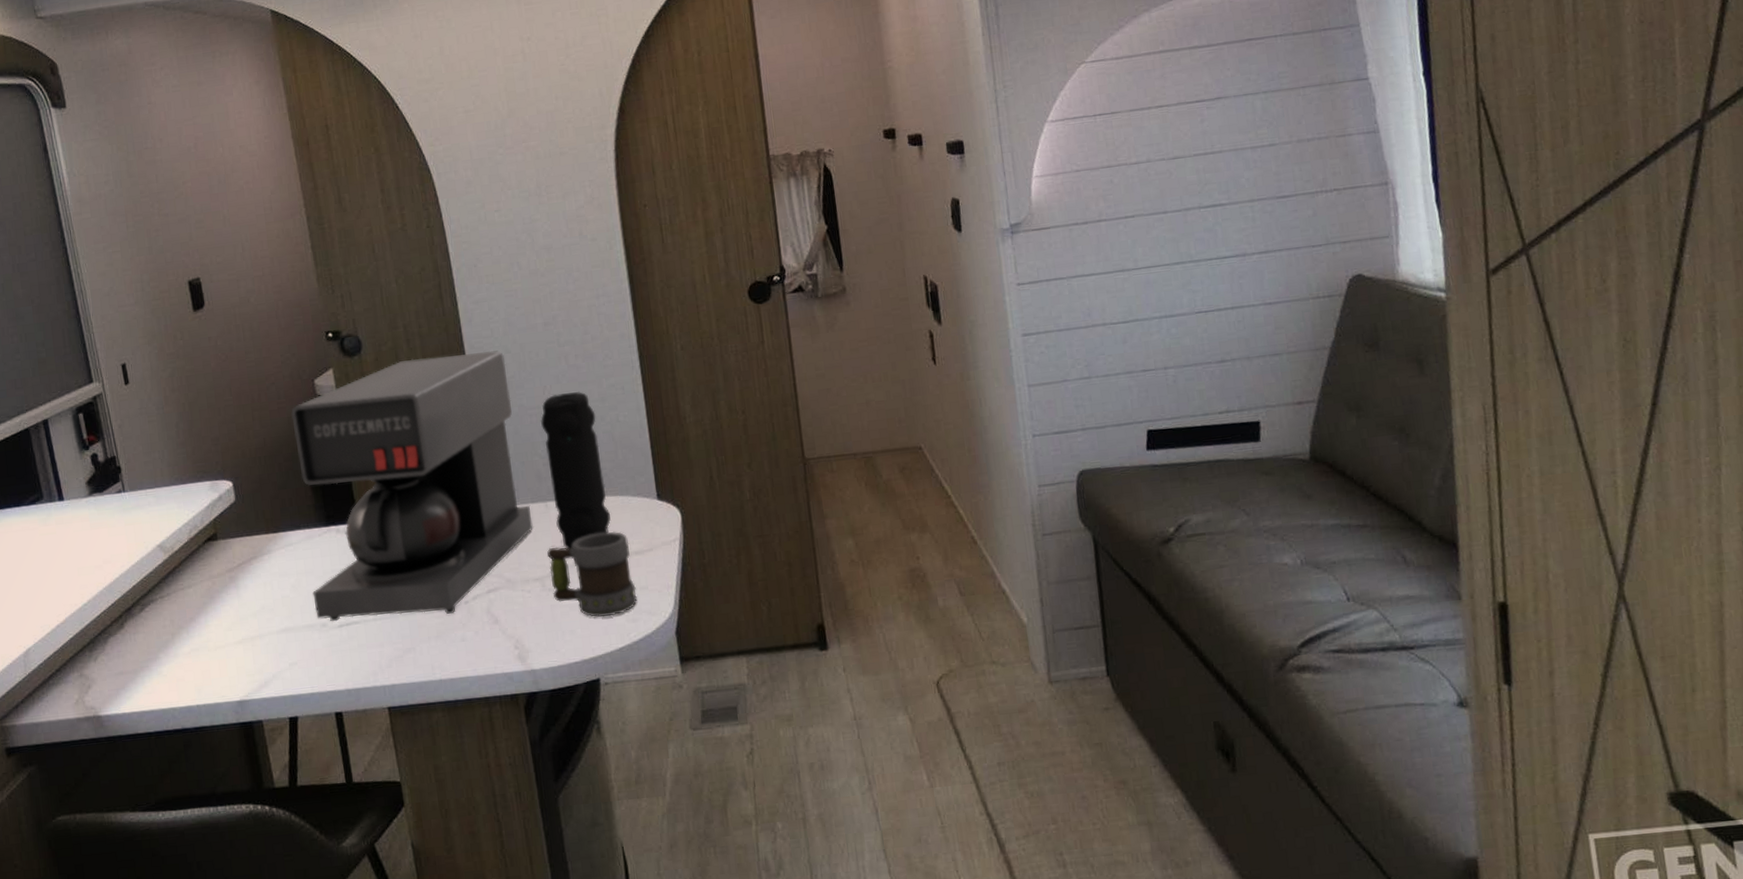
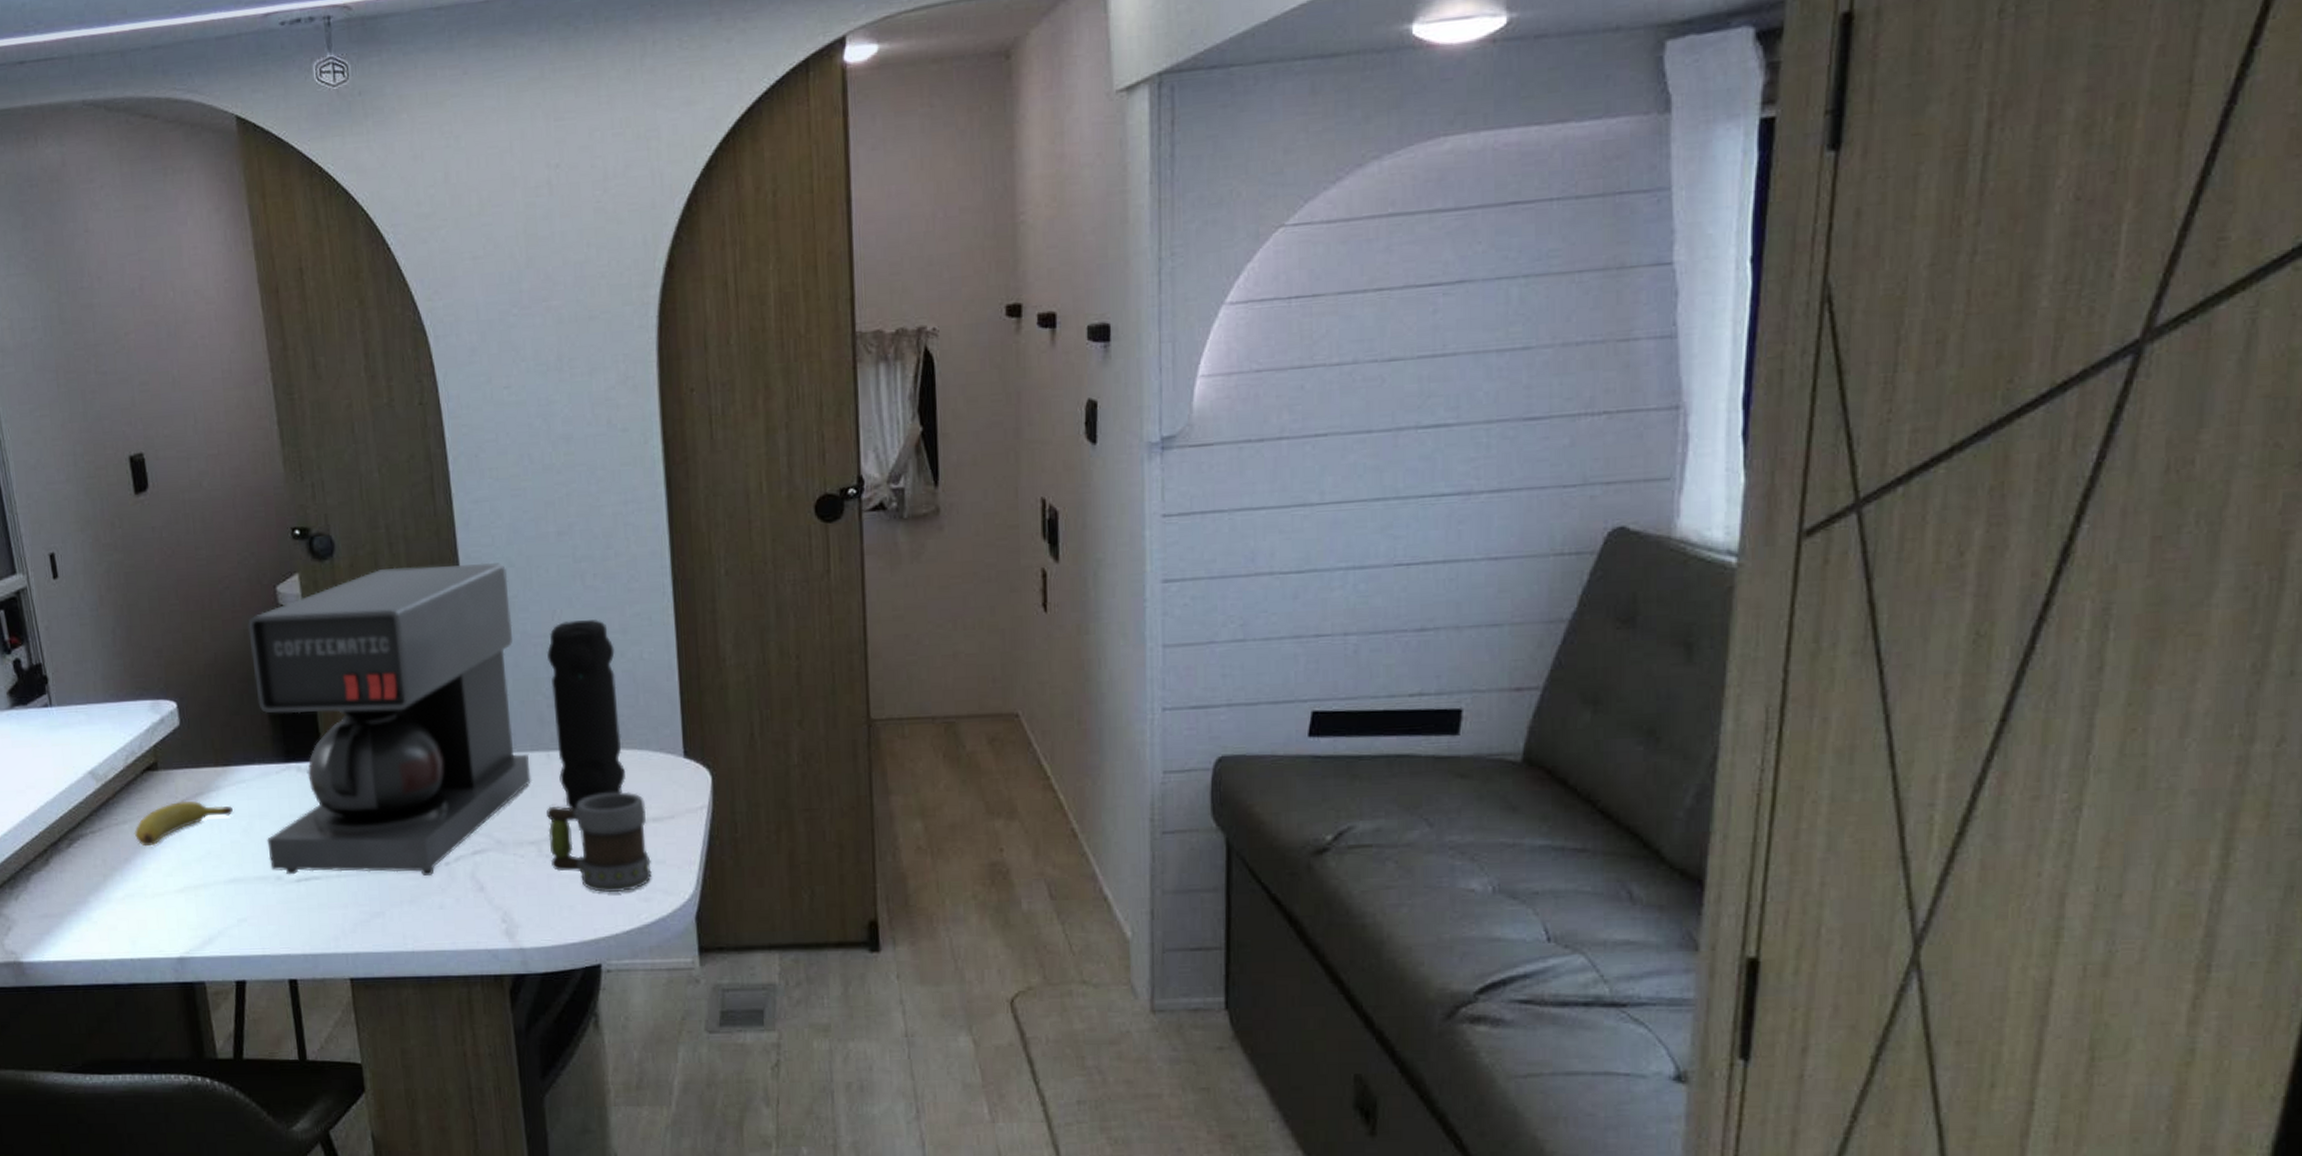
banana: none [197,564,283,607] -> present [134,801,233,847]

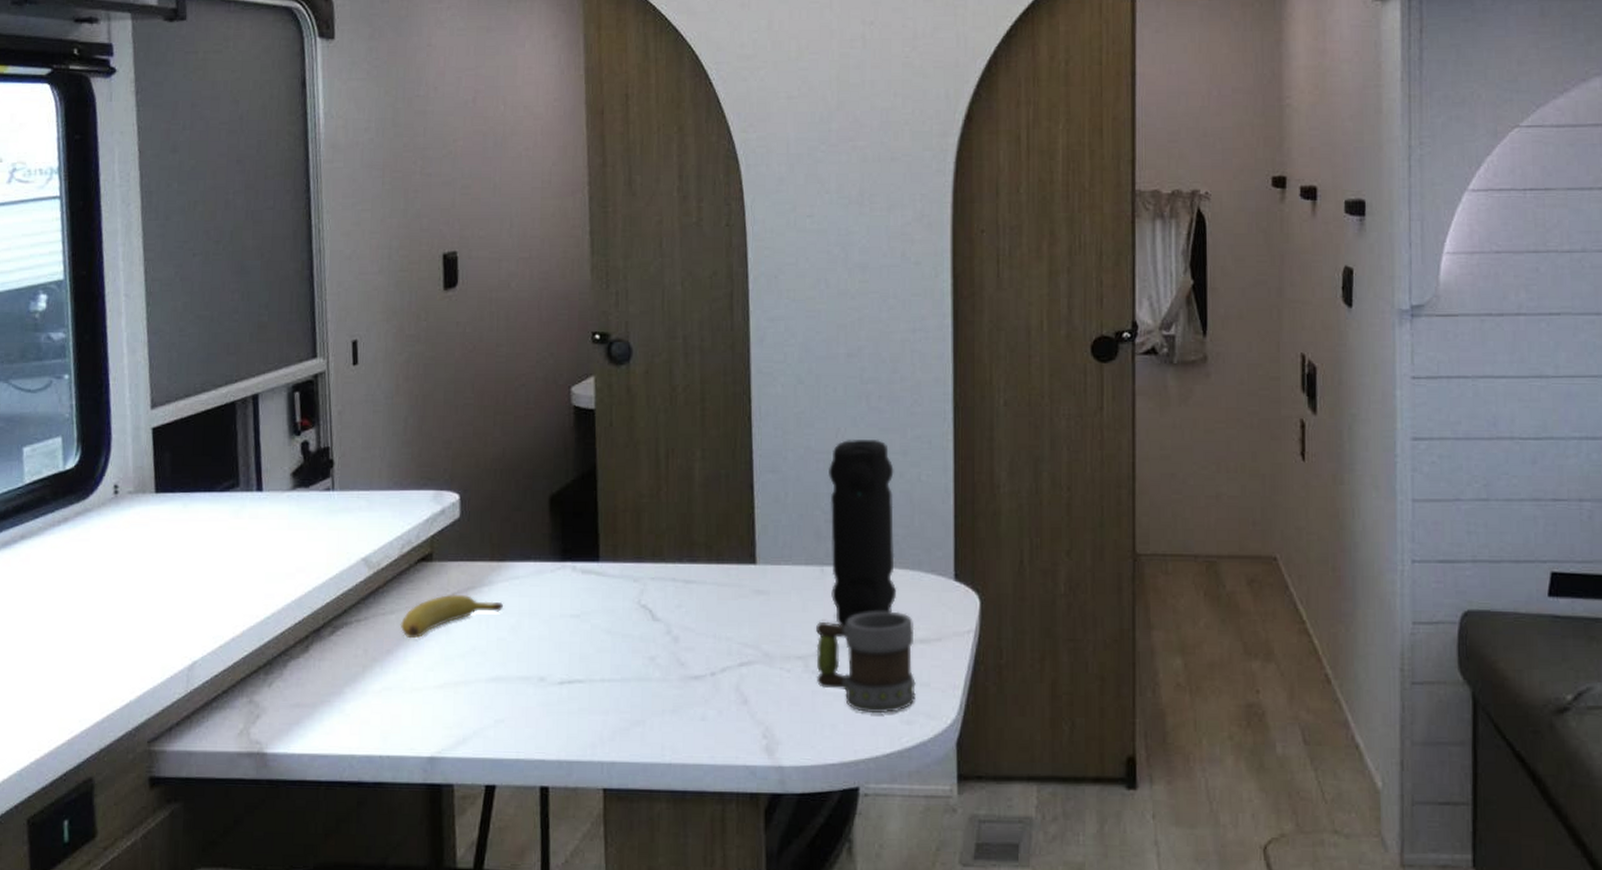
coffee maker: present [248,562,531,876] -> none [534,376,804,685]

